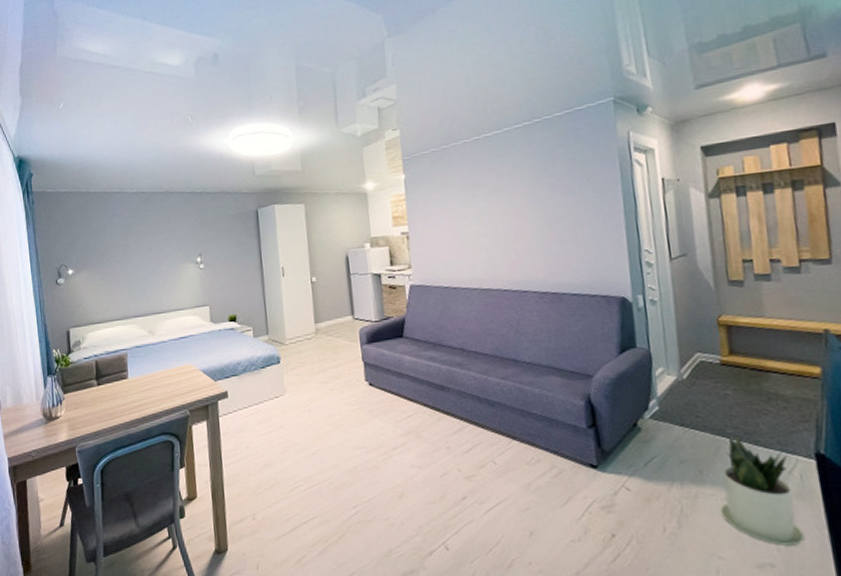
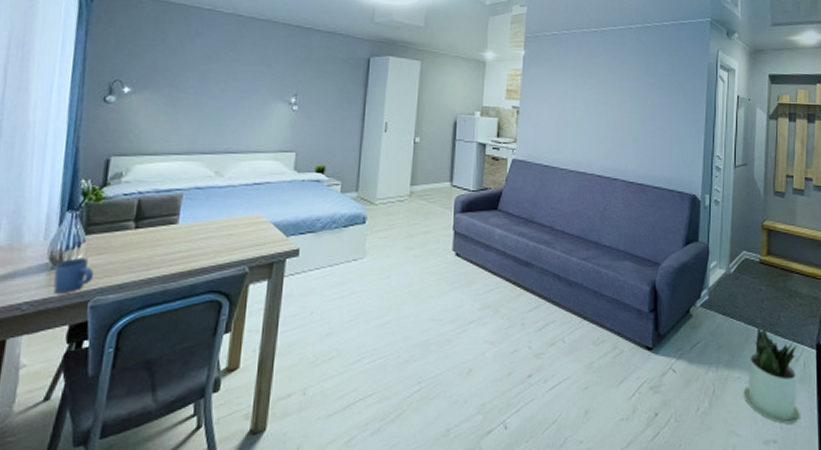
mug: none [47,412,75,443] -> present [53,258,93,295]

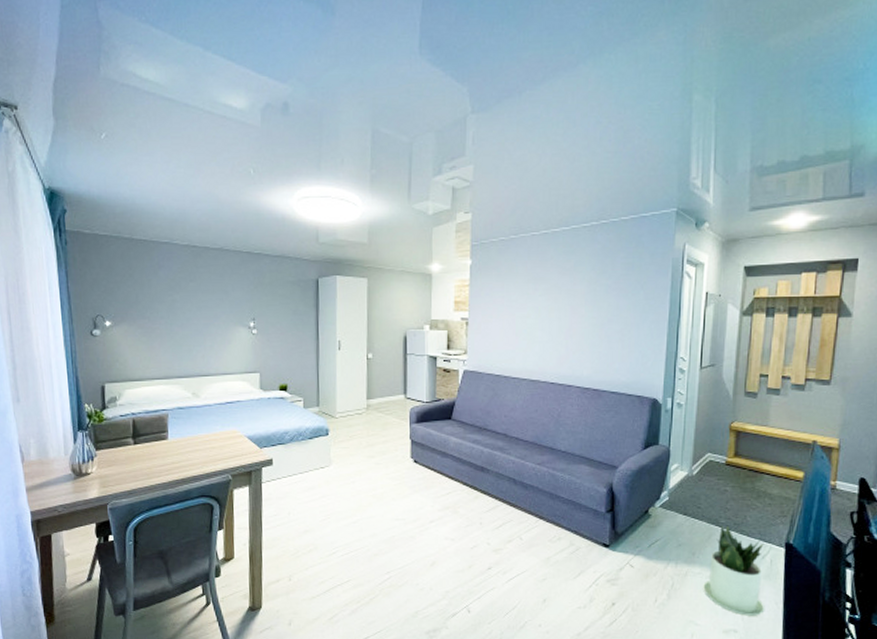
mug: present [53,258,93,295] -> none [76,469,107,499]

